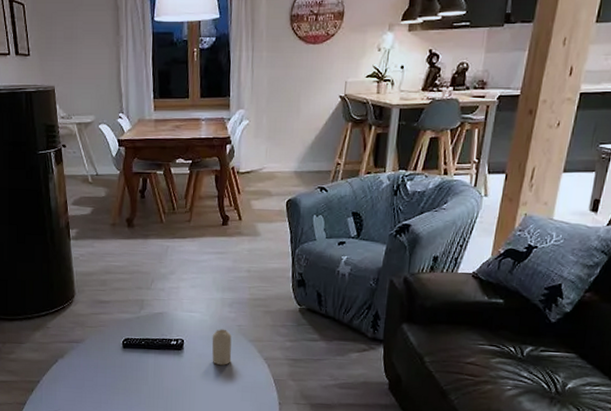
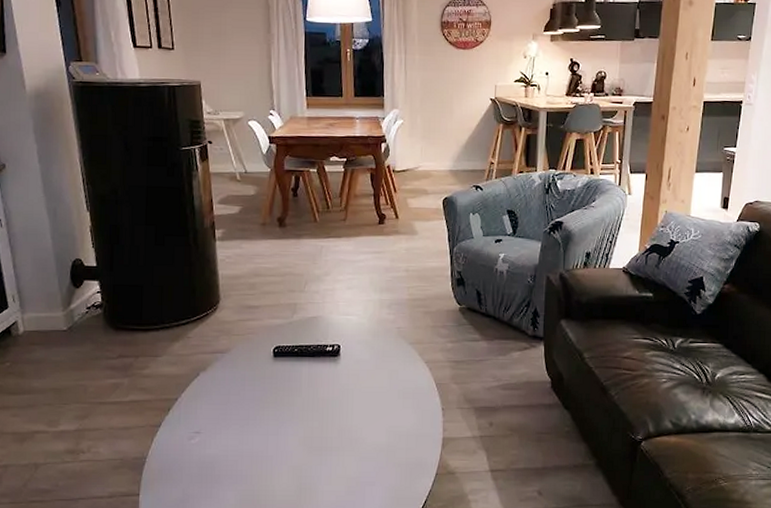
candle: present [212,329,232,365] -> none [370,332,392,371]

